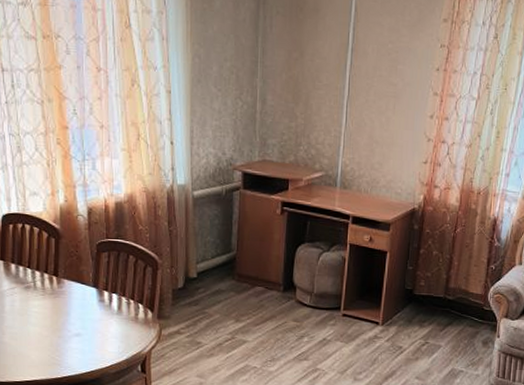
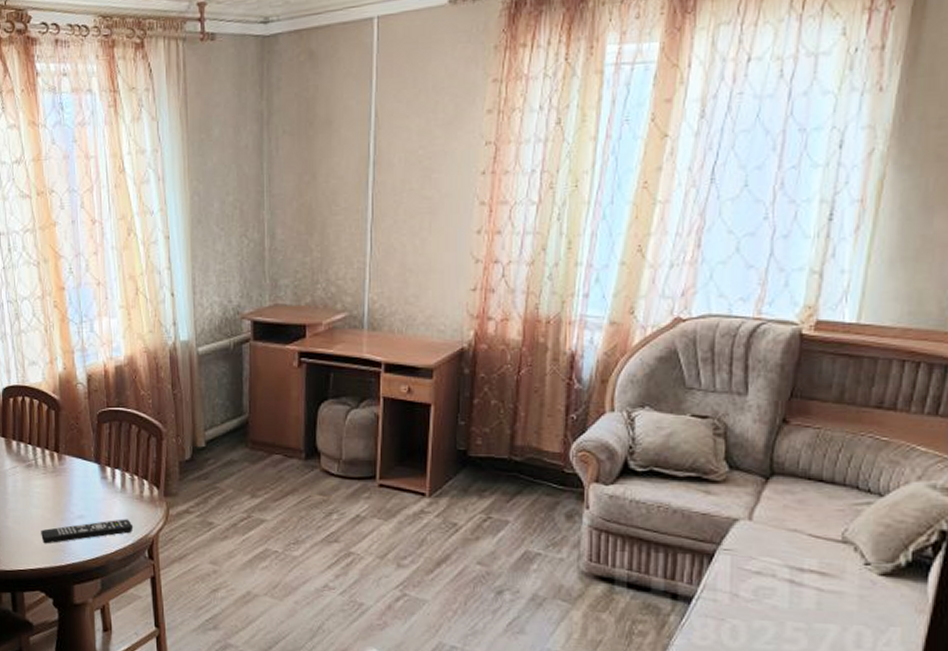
remote control: none [38,337,128,359] -> present [41,519,134,544]

